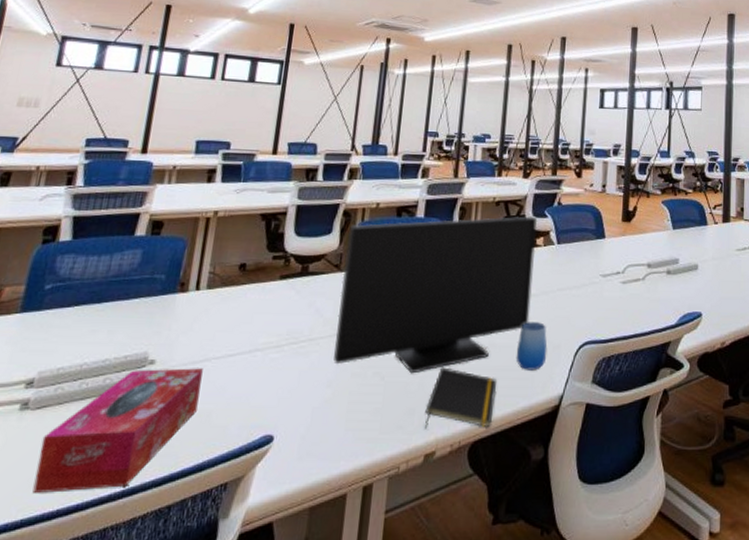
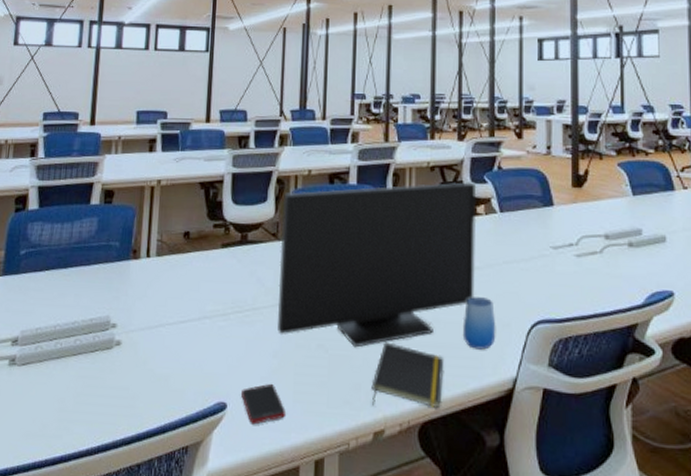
tissue box: present [32,368,203,493] -> none [24,332,159,443]
cell phone: none [290,413,336,456] -> present [241,383,285,425]

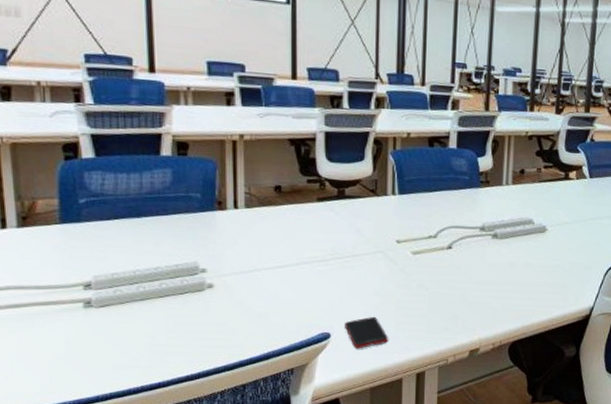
computer monitor: present [278,182,477,348] -> none [378,150,571,287]
notepad: present [371,342,444,408] -> none [468,282,533,331]
cup: present [462,297,496,350] -> none [550,246,580,287]

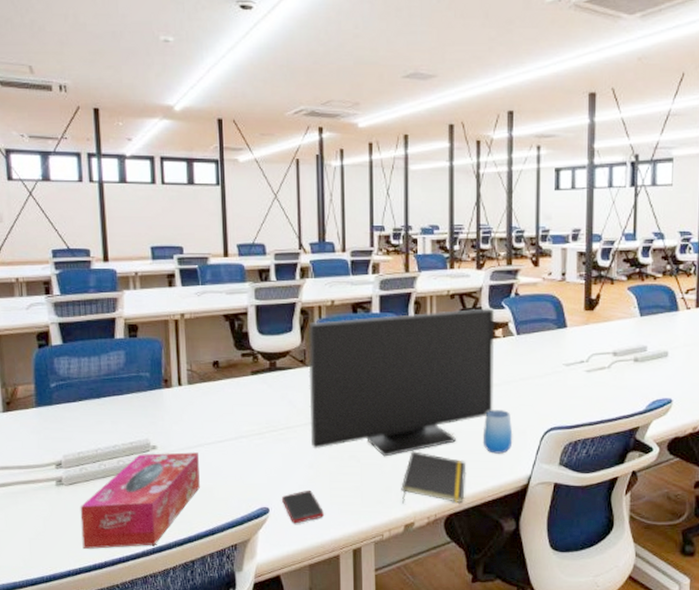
tissue box: none [112,276,255,373] -> present [80,452,200,549]
computer monitor: none [378,150,571,287] -> present [308,308,495,457]
notepad: none [468,282,533,331] -> present [401,451,466,504]
cup: none [550,246,580,287] -> present [482,410,513,454]

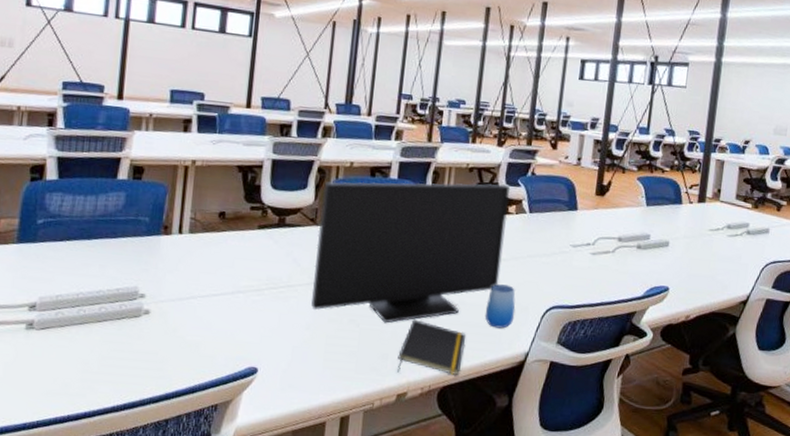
tissue box: present [80,452,200,549] -> none [45,302,190,401]
cell phone: present [282,489,324,524] -> none [273,351,315,387]

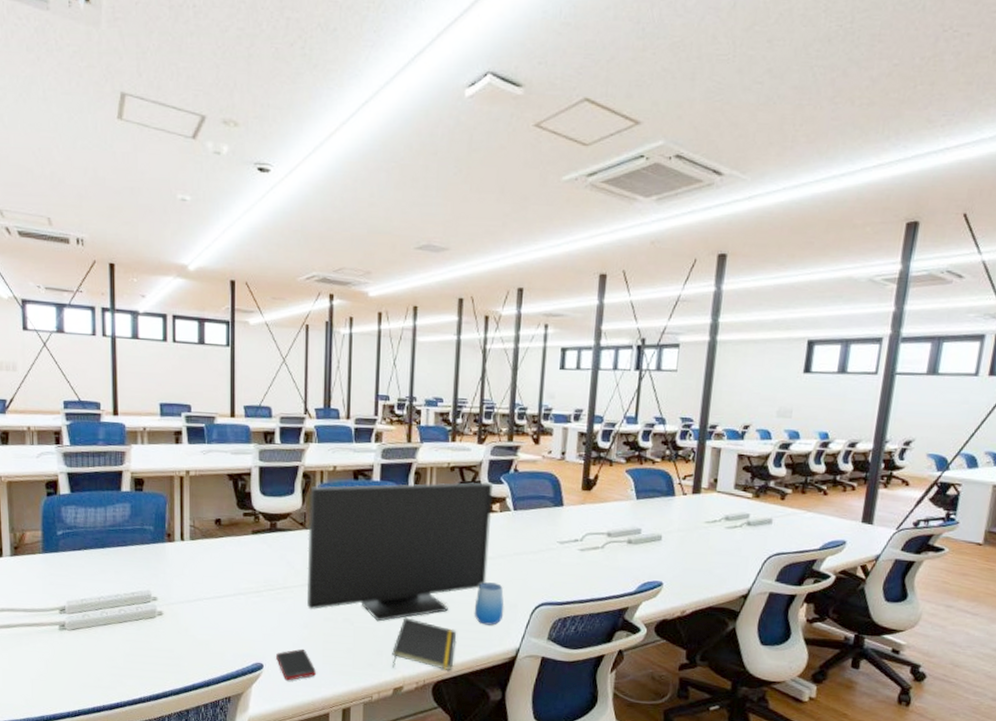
cell phone: none [273,351,315,387] -> present [276,648,316,681]

